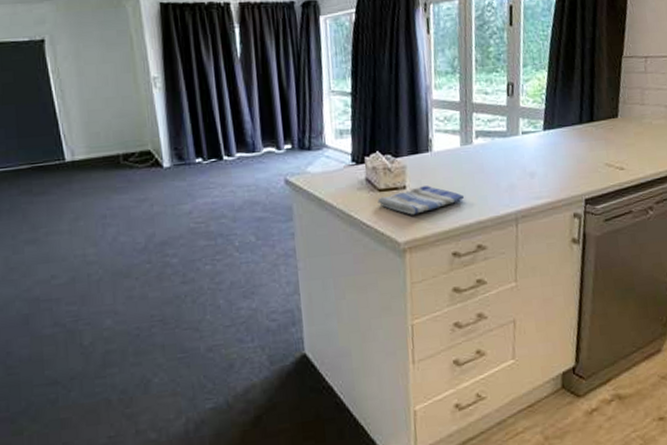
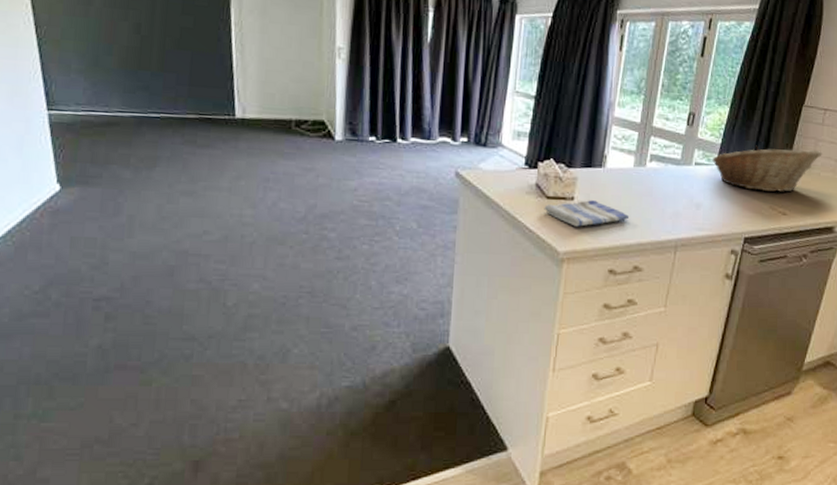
fruit basket: none [538,100,651,150] -> present [712,145,822,193]

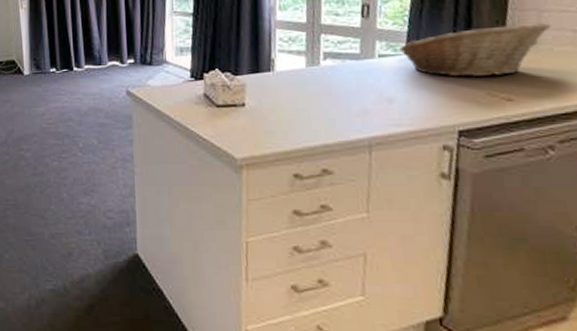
dish towel: present [544,200,630,227] -> none [215,105,309,132]

